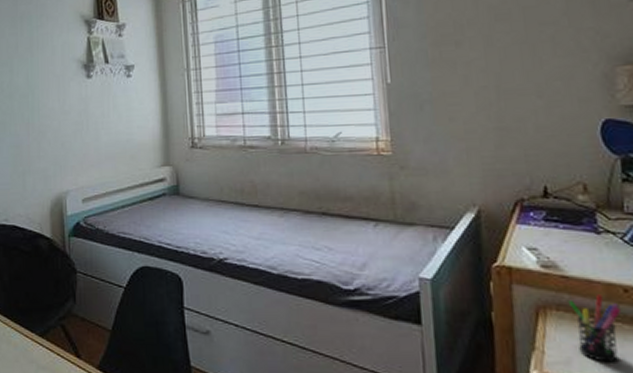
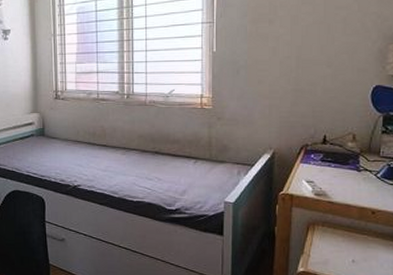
pen holder: present [568,294,622,363] -> none [331,215,369,263]

